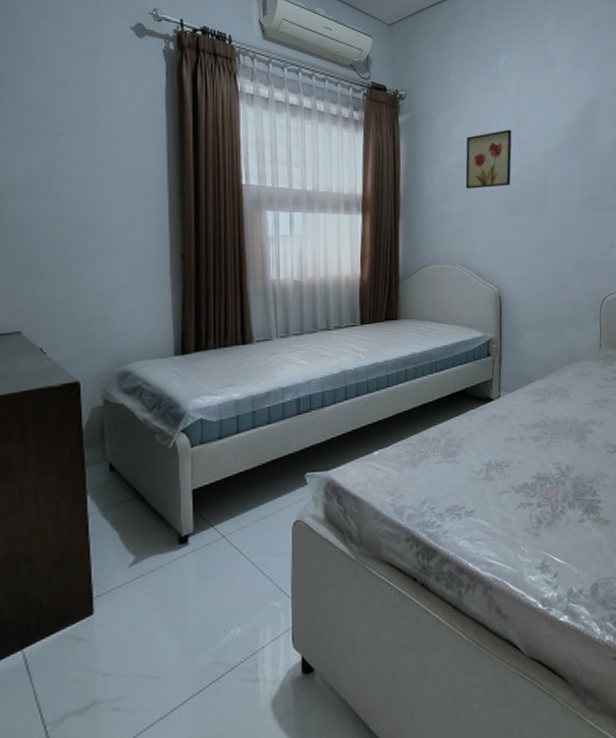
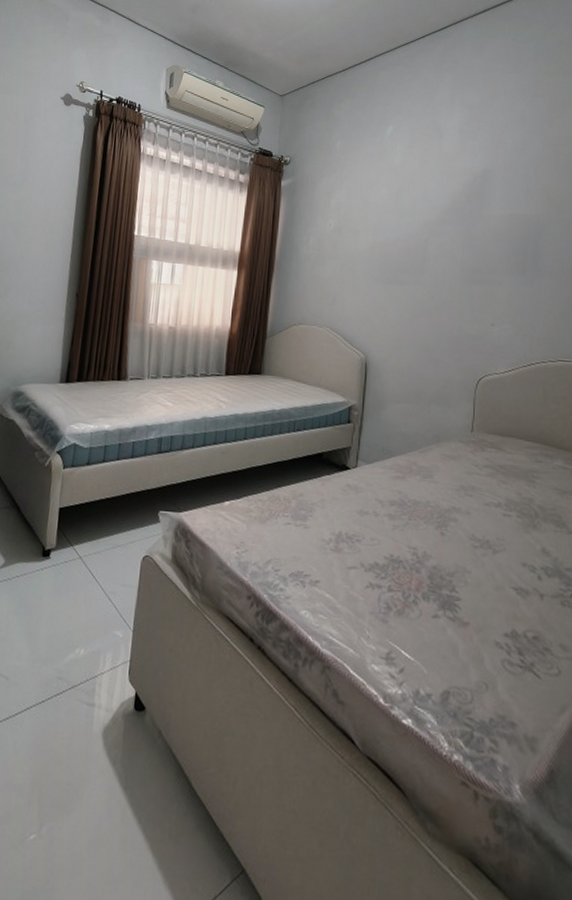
wall art: present [465,129,512,189] -> none [340,197,393,254]

